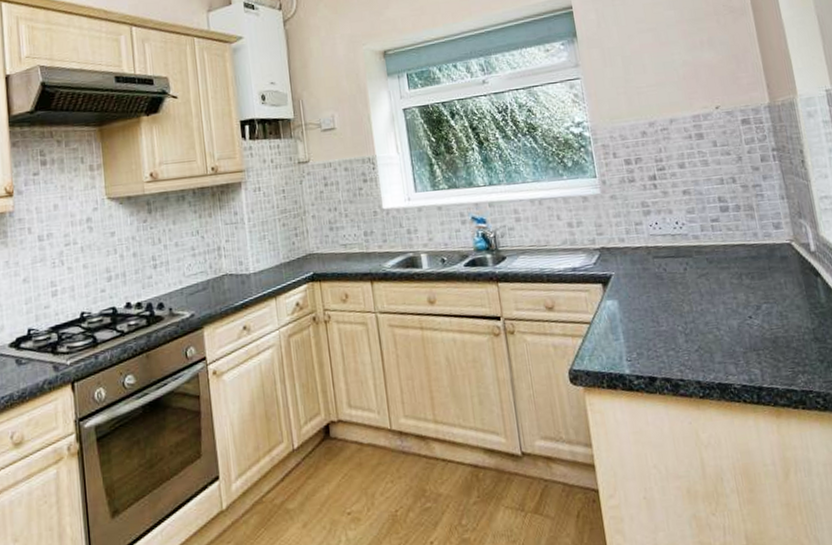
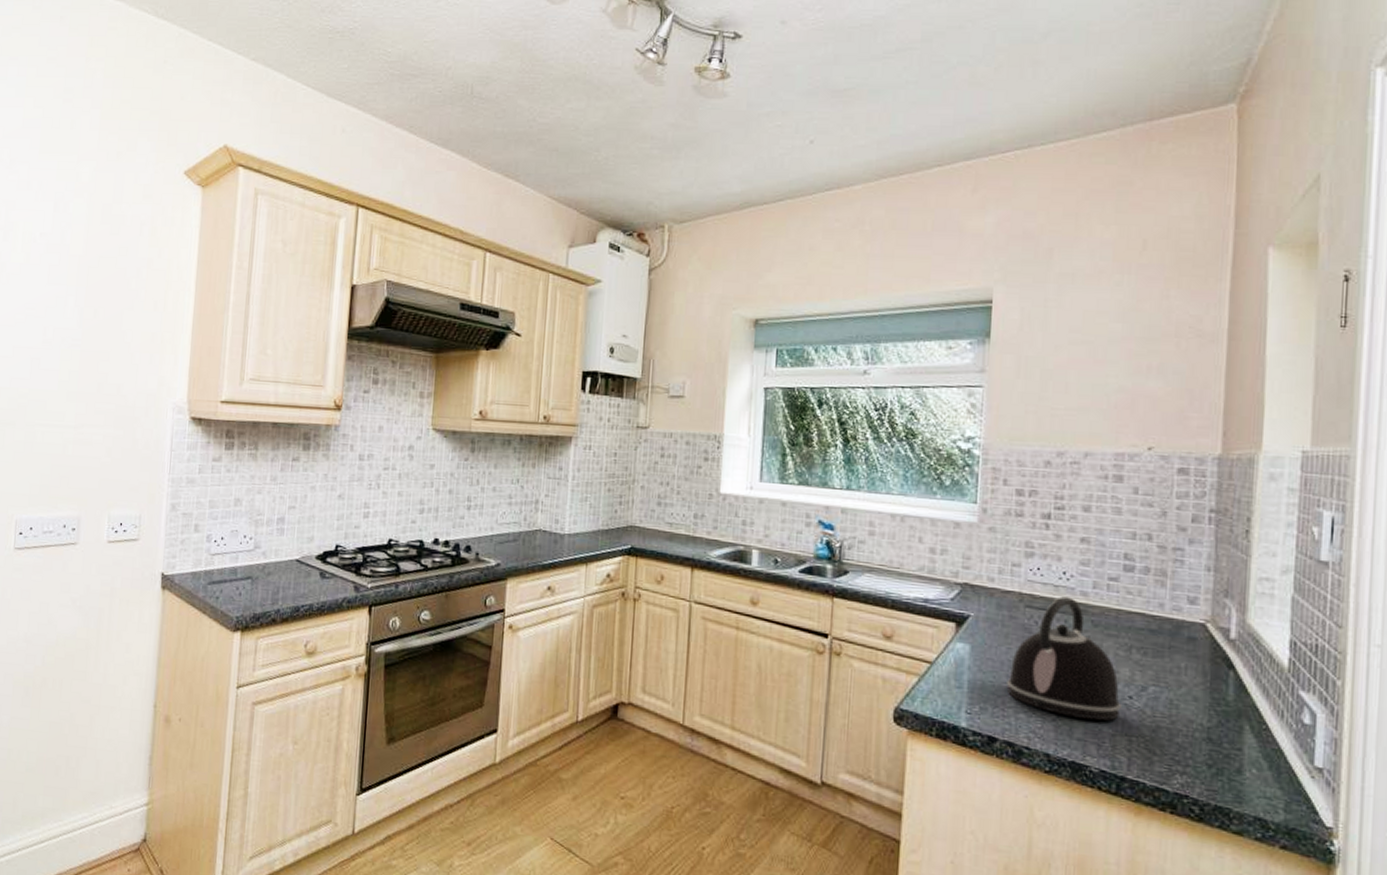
kettle: none [653,242,746,345] -> present [1007,596,1122,721]

